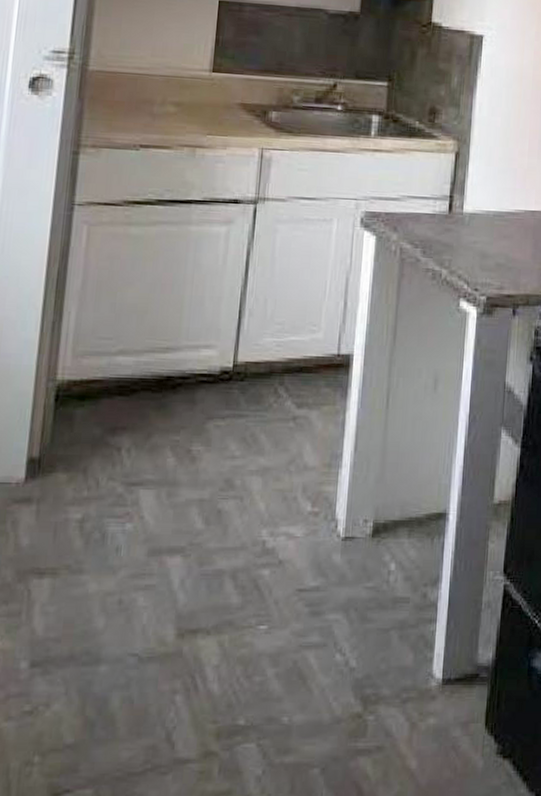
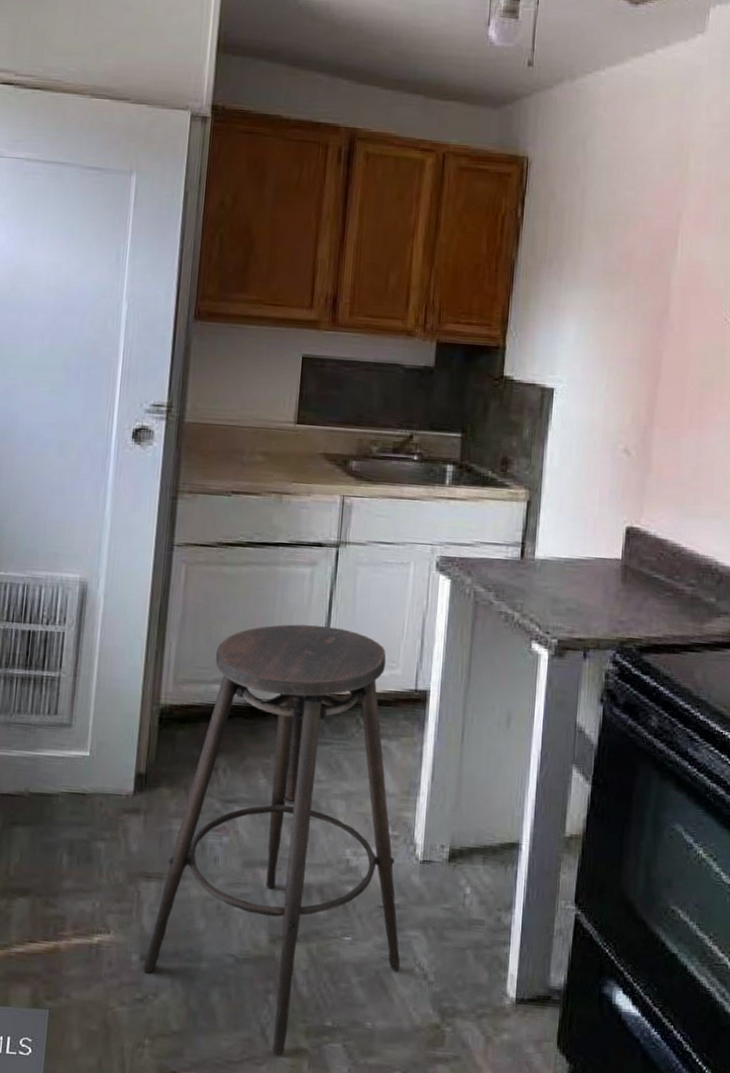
stool: none [32,288,320,761] -> present [142,624,401,1055]

